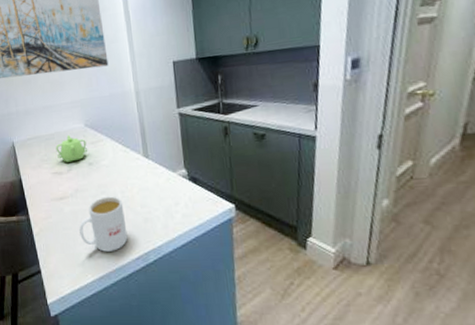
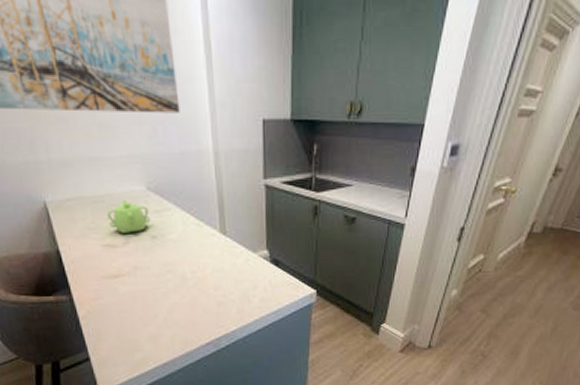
mug: present [79,196,128,252] -> none [139,276,198,337]

